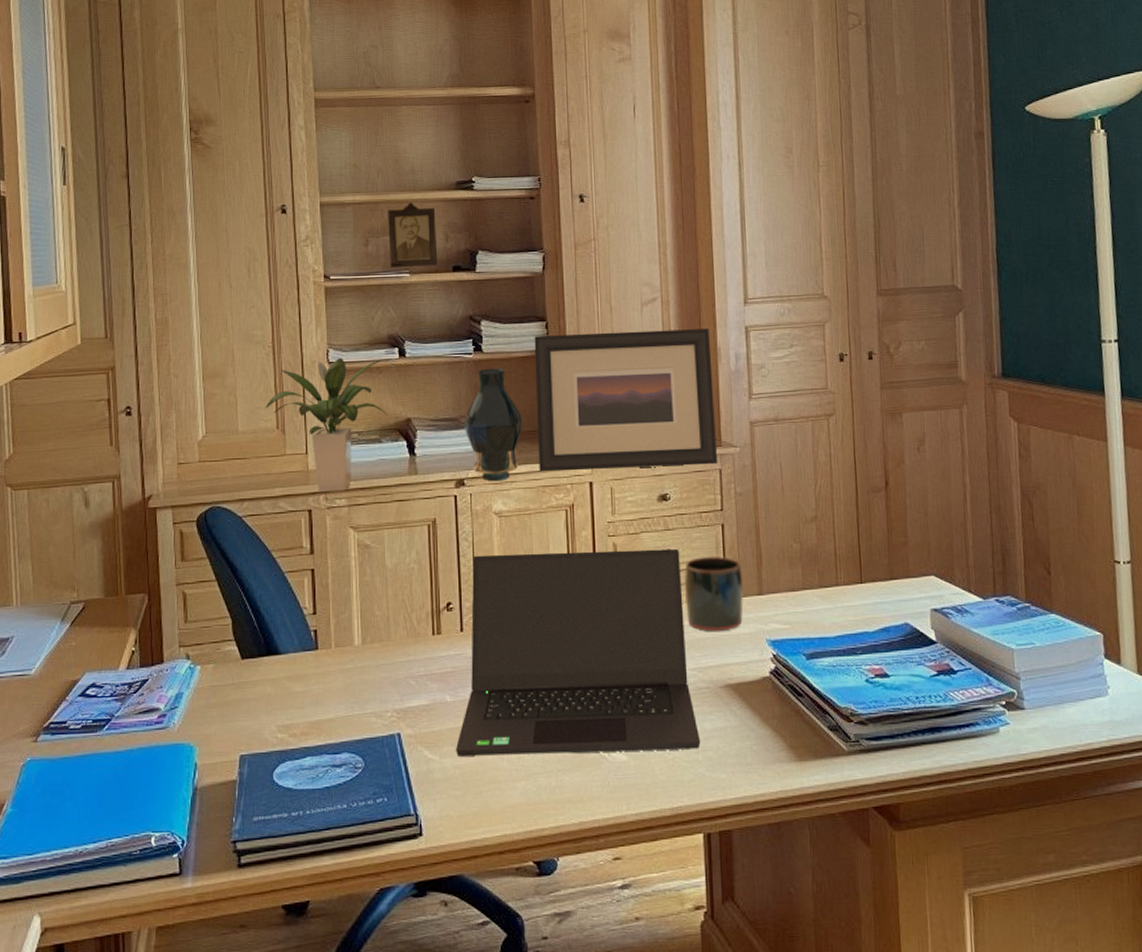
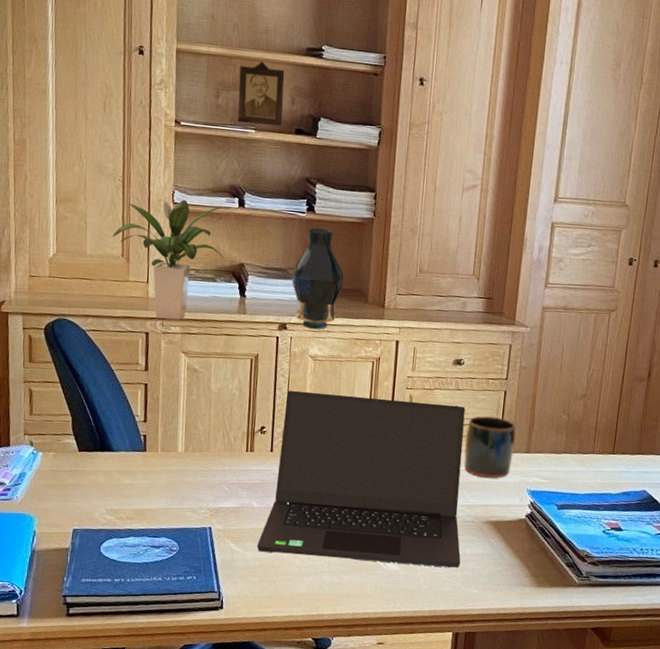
picture frame: present [534,329,718,472] -> none [353,205,520,340]

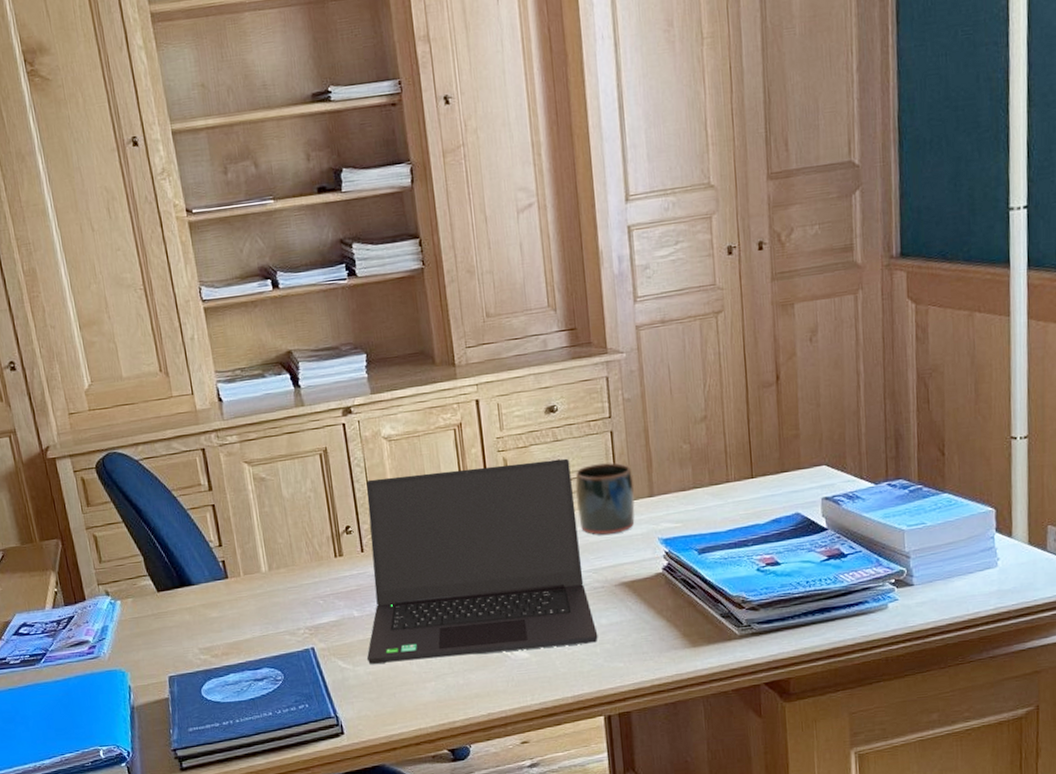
potted plant: present [112,199,225,320] -> none [145,294,269,431]
photo frame: present [237,61,285,126] -> none [243,120,302,195]
vase: present [291,227,345,329] -> none [344,291,405,407]

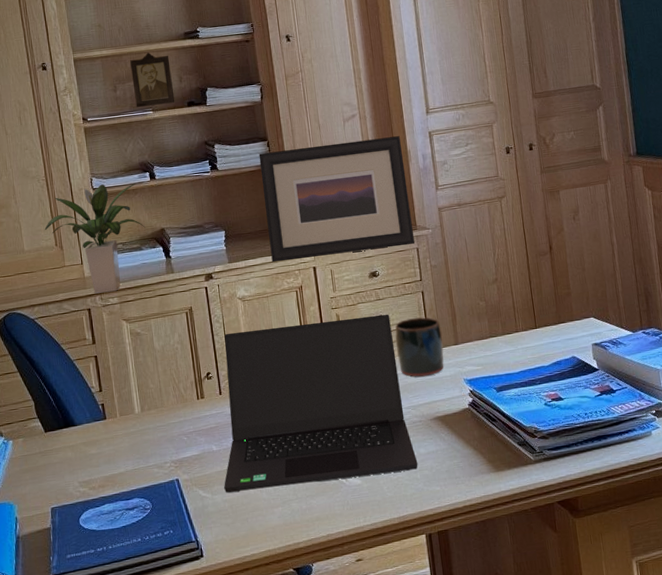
potted plant: none [145,294,269,431] -> present [44,183,146,294]
photo frame: none [243,120,302,195] -> present [130,52,175,107]
picture frame: none [408,231,605,394] -> present [258,136,415,263]

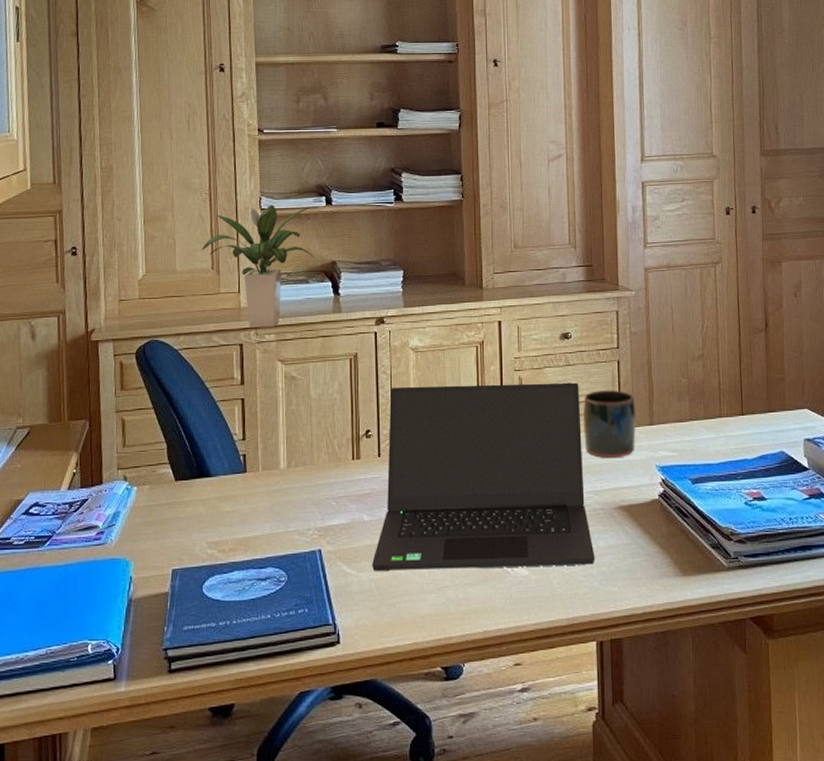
photo frame: present [130,52,175,107] -> none [318,63,363,123]
picture frame: present [258,136,415,263] -> none [450,183,615,312]

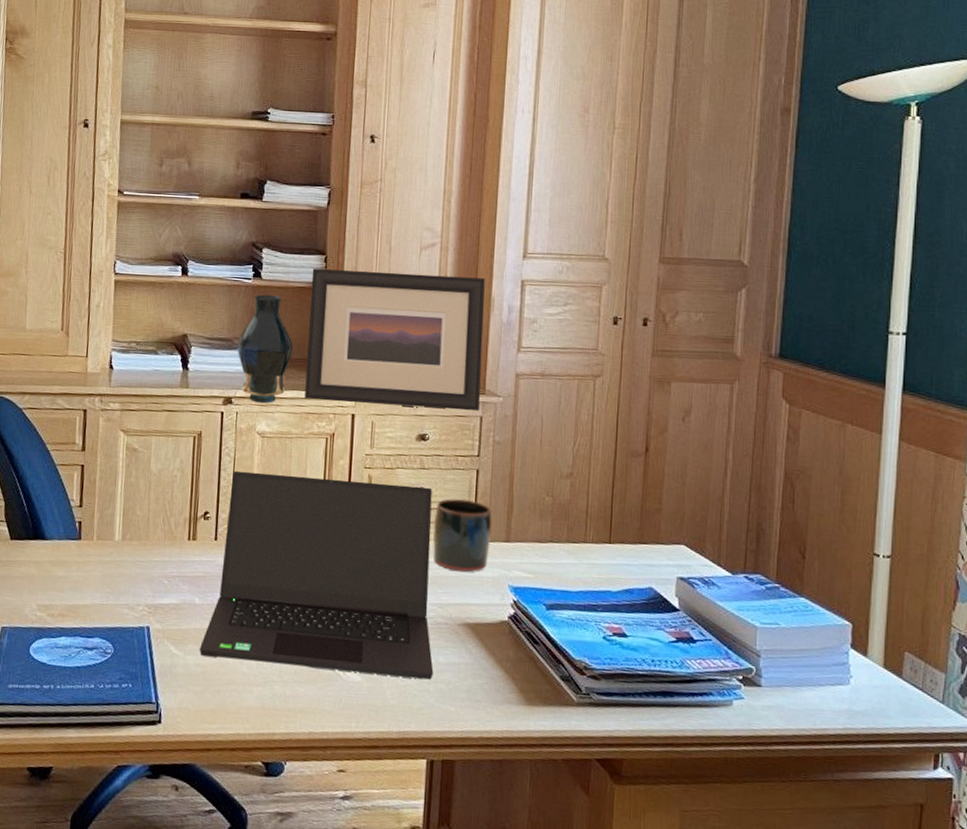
potted plant: present [201,205,316,328] -> none [52,270,167,396]
vase: none [384,216,439,319] -> present [236,294,294,403]
picture frame: none [450,183,615,312] -> present [304,268,485,412]

